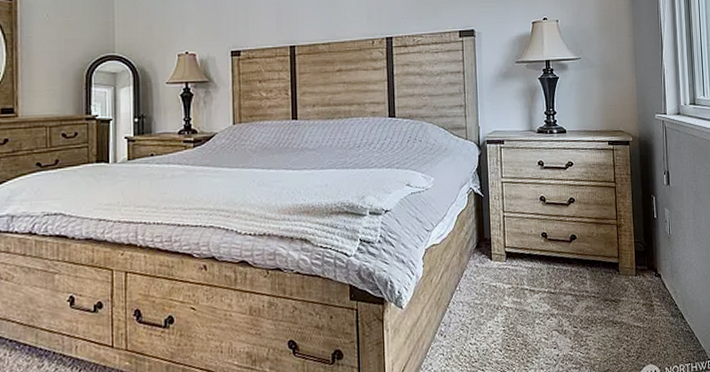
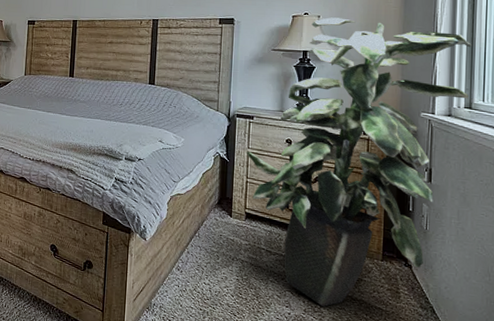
indoor plant: none [500,21,692,338] -> present [246,17,472,307]

